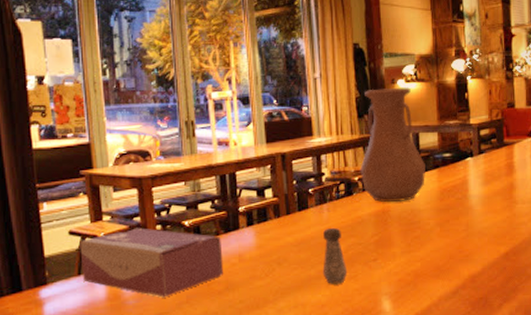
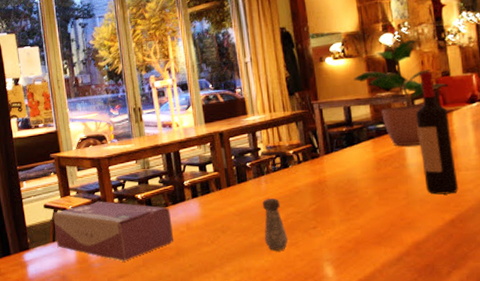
vase: present [360,87,425,203] -> none [294,64,360,173]
potted plant: none [424,67,513,177] -> present [354,39,449,146]
wine bottle: none [481,102,515,227] -> present [416,72,459,195]

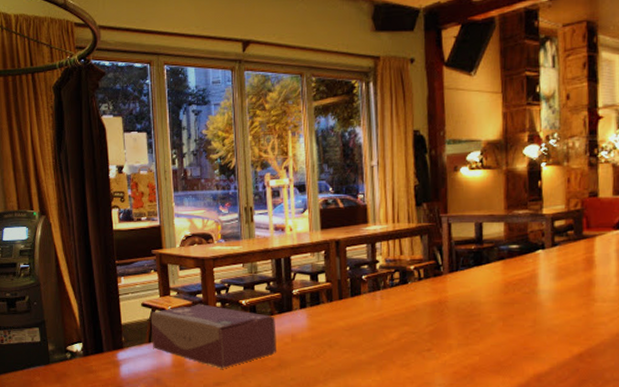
salt shaker: present [263,198,288,251] -> none [373,315,400,371]
potted plant: present [354,39,449,146] -> none [490,153,596,271]
wine bottle: present [416,72,459,195] -> none [554,191,592,326]

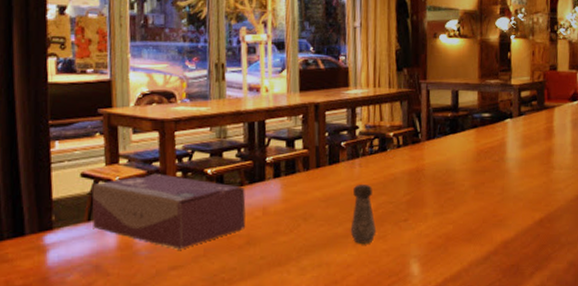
salt shaker: none [373,315,400,371] -> present [350,185,377,244]

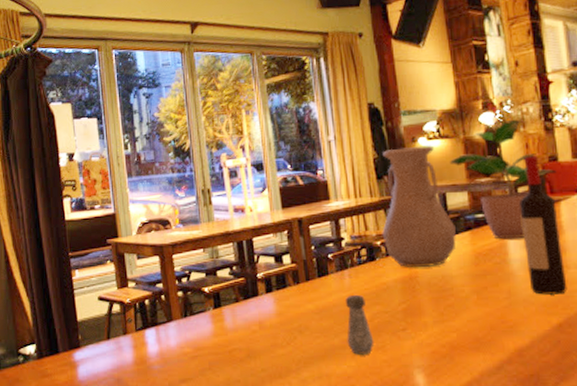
tissue box: present [91,173,246,250] -> none [108,294,244,364]
vase: none [395,42,463,162] -> present [382,145,456,268]
potted plant: none [466,27,555,139] -> present [450,119,557,239]
wine bottle: none [520,63,551,193] -> present [519,156,567,295]

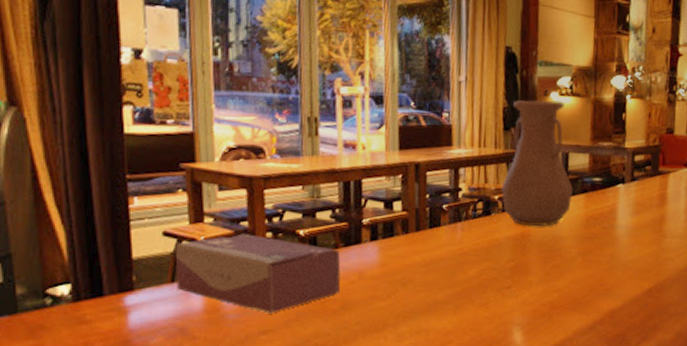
tissue box: none [108,294,244,364] -> present [175,233,341,314]
salt shaker: present [346,295,374,355] -> none [451,250,479,311]
potted plant: present [450,119,557,239] -> none [577,86,671,206]
wine bottle: present [519,156,567,295] -> none [631,126,666,261]

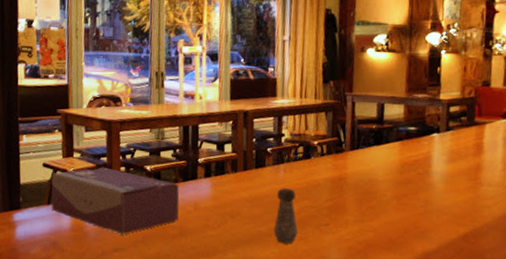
salt shaker: none [451,250,479,311] -> present [273,188,298,244]
vase: present [501,100,573,227] -> none [320,56,388,171]

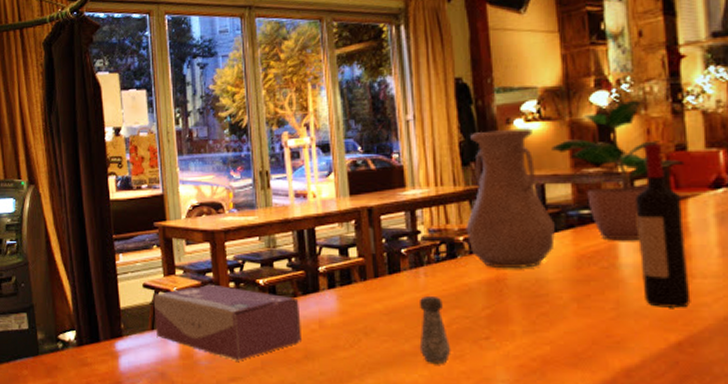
vase: none [320,56,388,171] -> present [465,128,555,269]
potted plant: none [393,42,487,154] -> present [551,99,685,241]
wine bottle: none [446,79,482,208] -> present [636,144,691,308]

